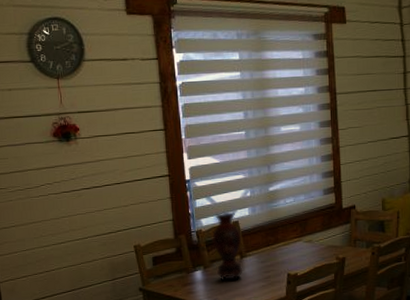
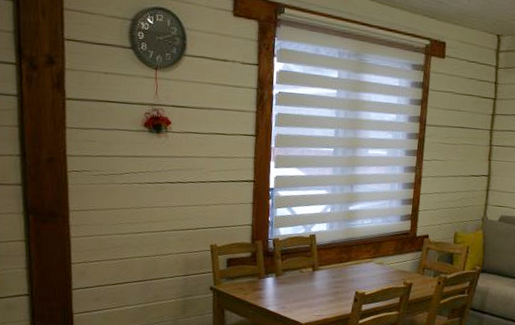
vase: present [212,212,243,281] -> none [287,224,317,292]

